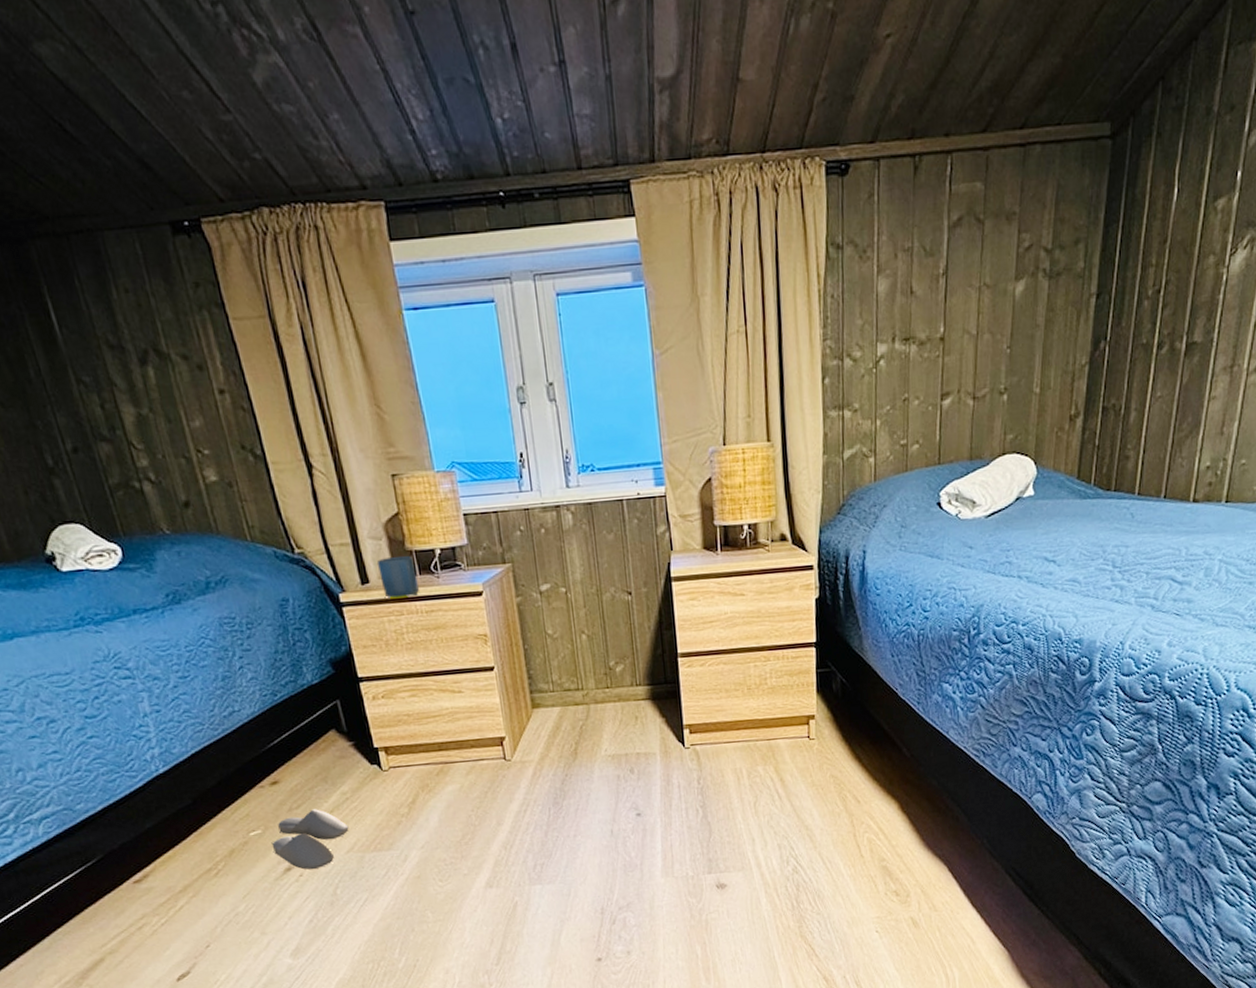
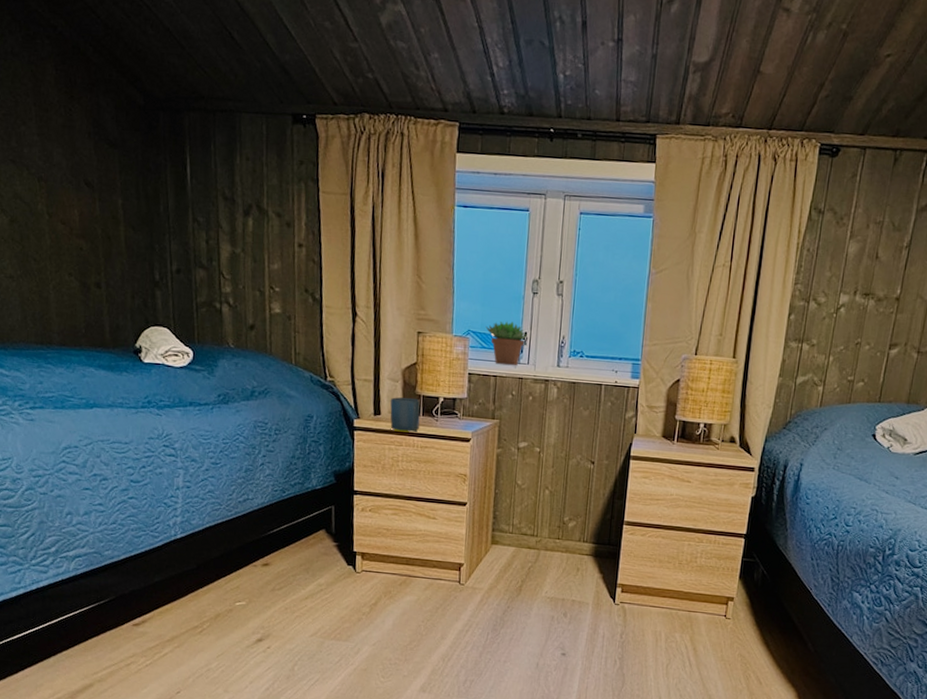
slippers: present [272,809,349,870] -> none [251,593,317,645]
succulent plant: none [472,442,524,498] -> present [485,321,528,366]

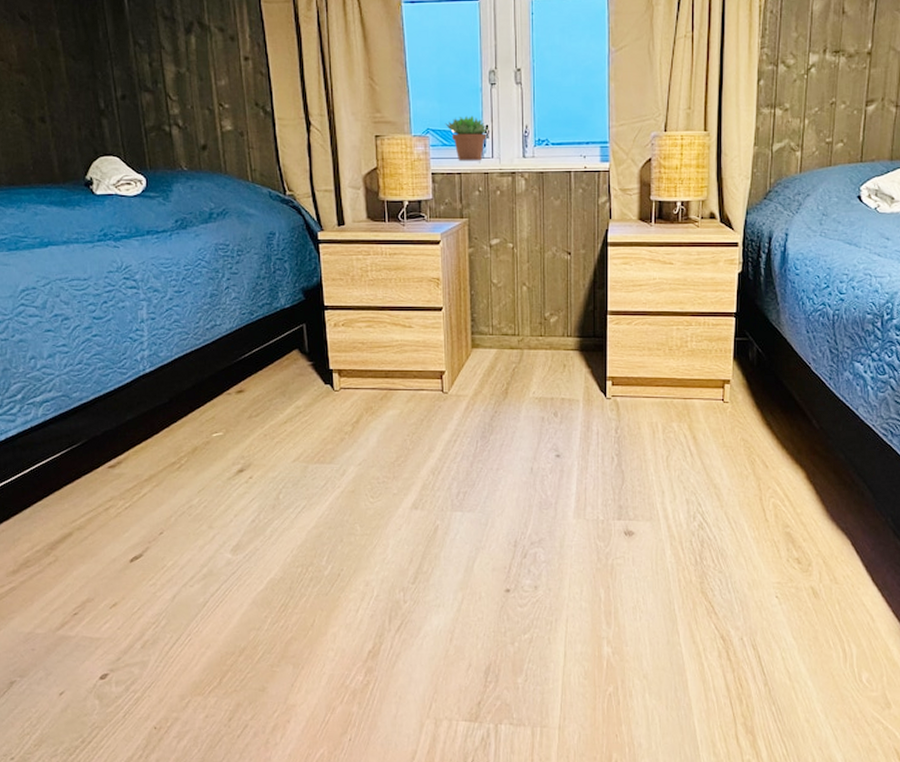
mug: present [390,397,421,432] -> none [354,204,387,239]

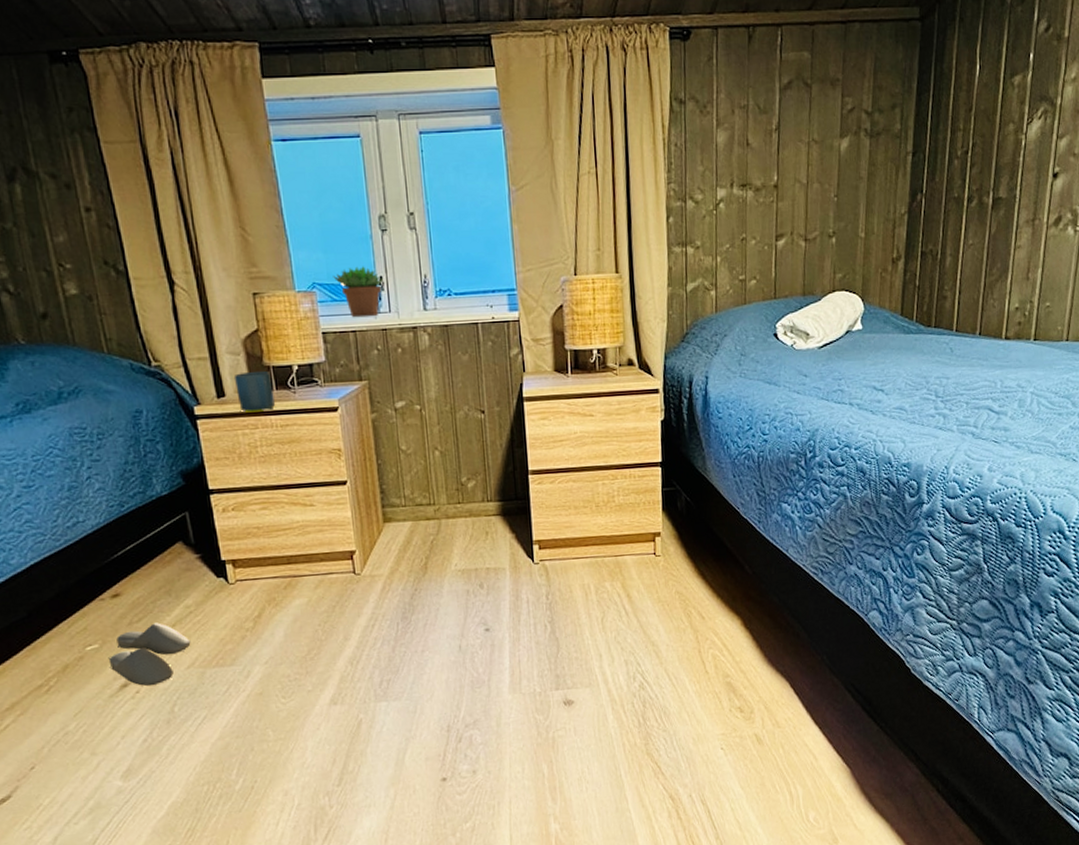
slippers: none [230,419,298,473] -> present [108,622,191,686]
mug: none [354,204,387,239] -> present [235,370,276,412]

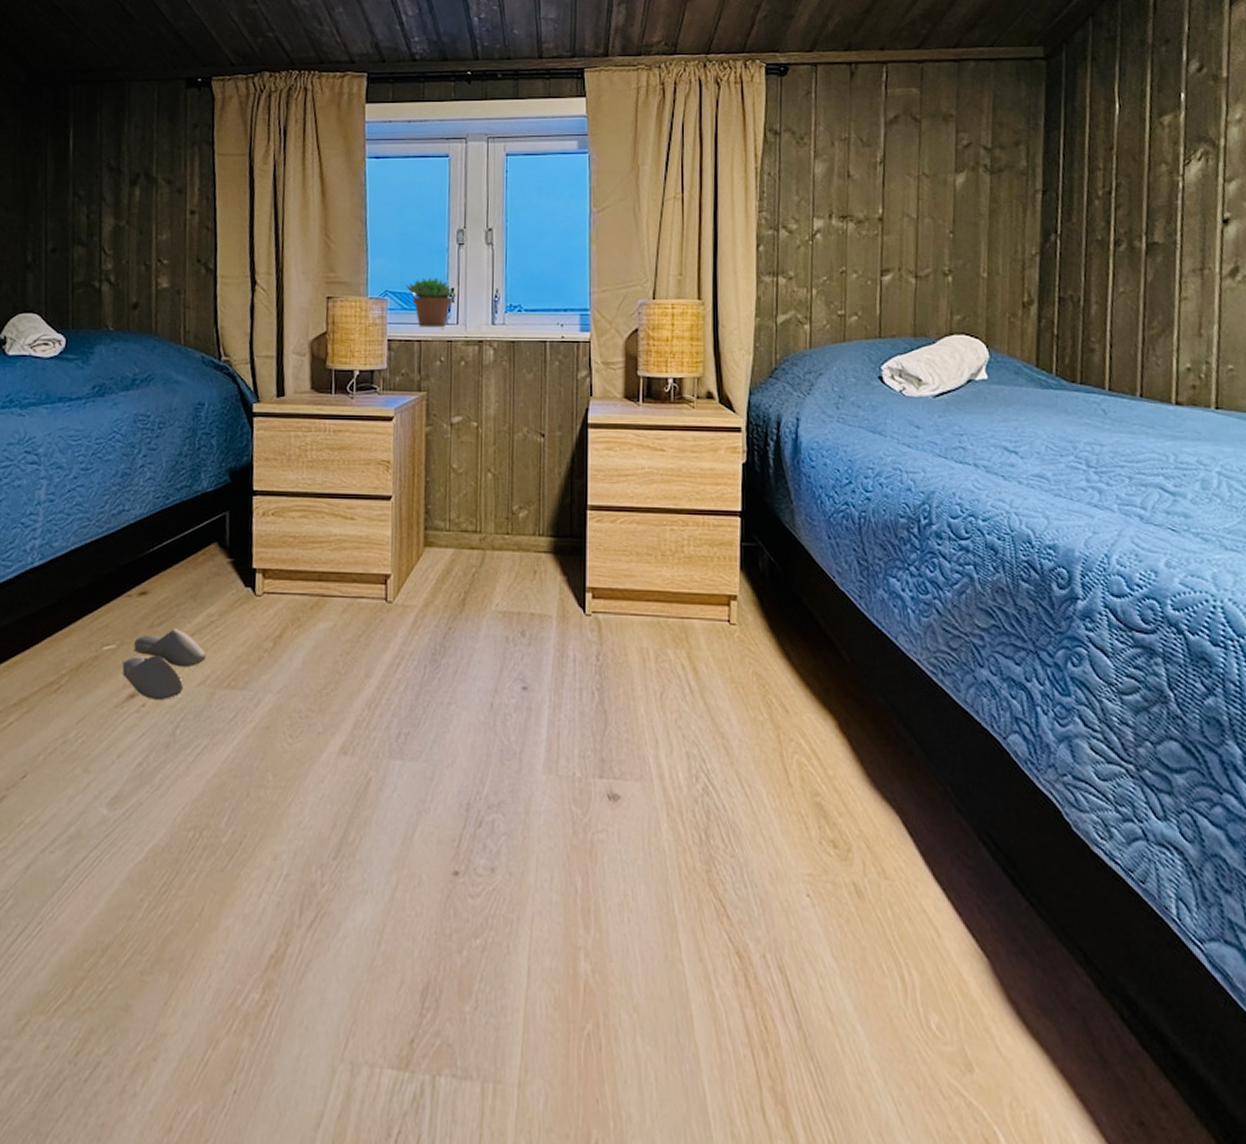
mug: present [235,370,276,412] -> none [296,373,333,413]

